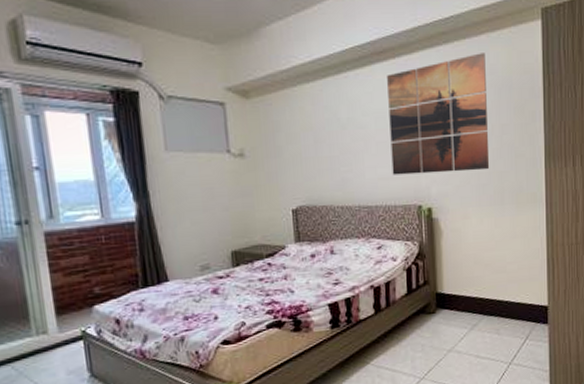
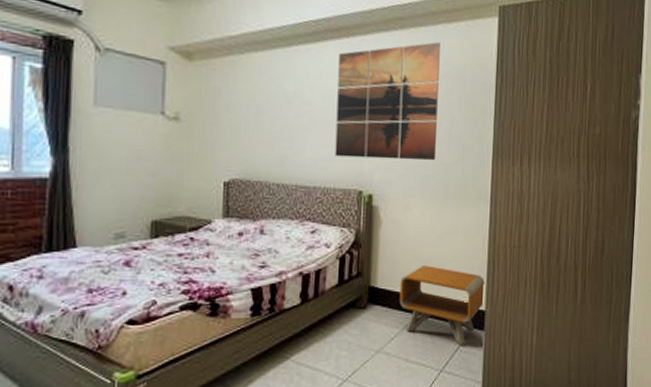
nightstand: none [465,269,546,341] -> present [399,265,485,347]

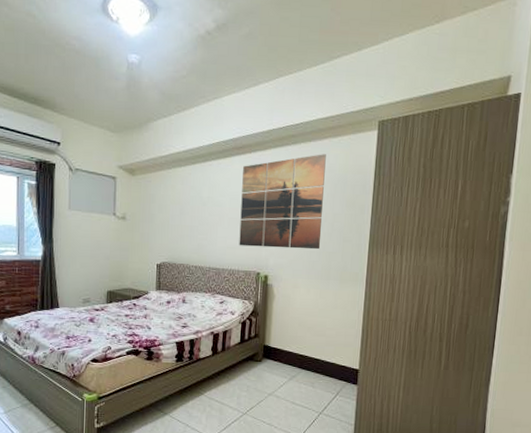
nightstand: present [399,265,485,347] -> none [287,331,359,396]

